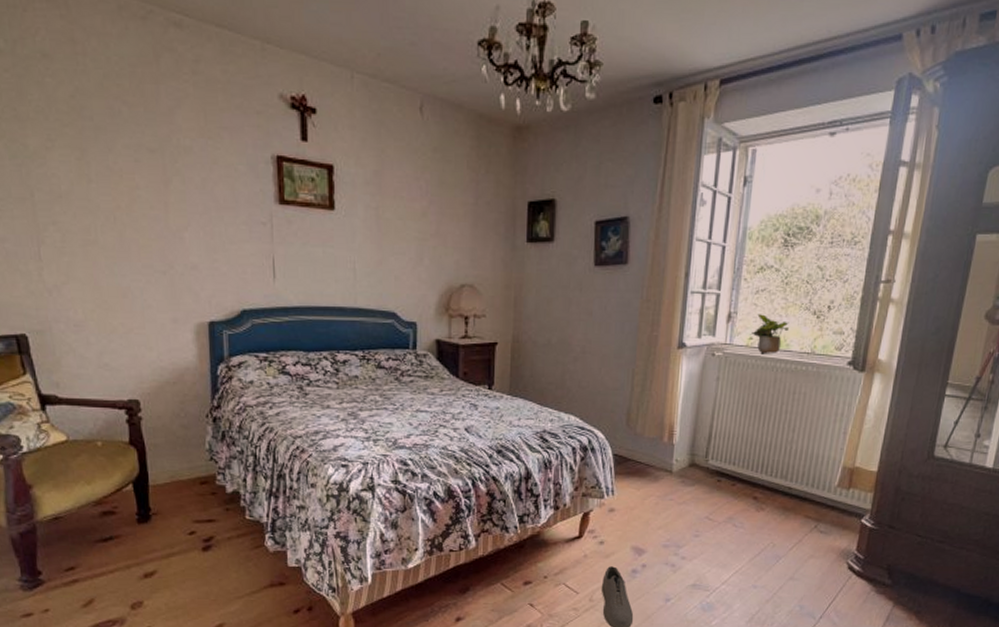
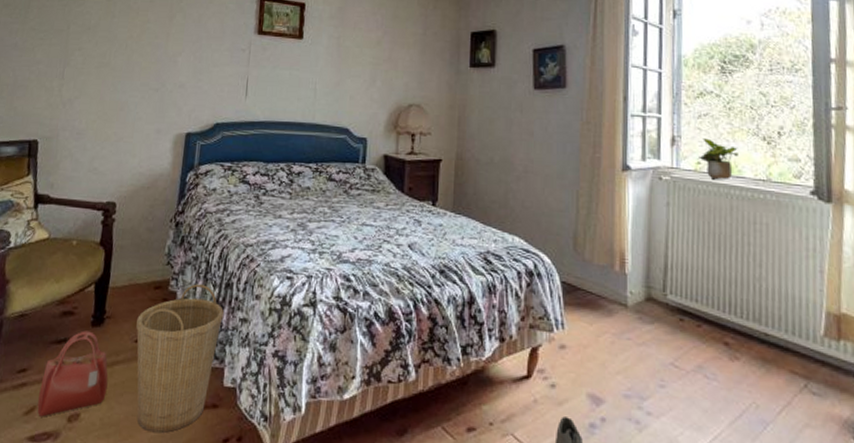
handbag: none [94,528,167,607] -> present [37,330,109,417]
basket: none [187,477,279,611] -> present [136,284,224,433]

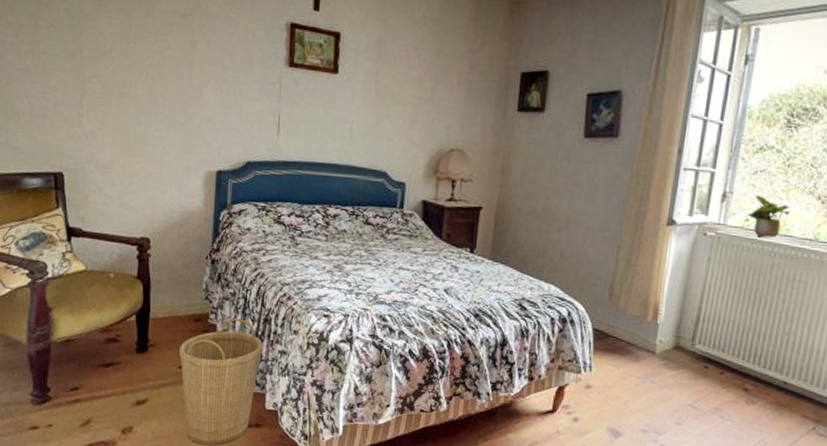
handbag: present [37,330,109,417] -> none [92,356,156,429]

